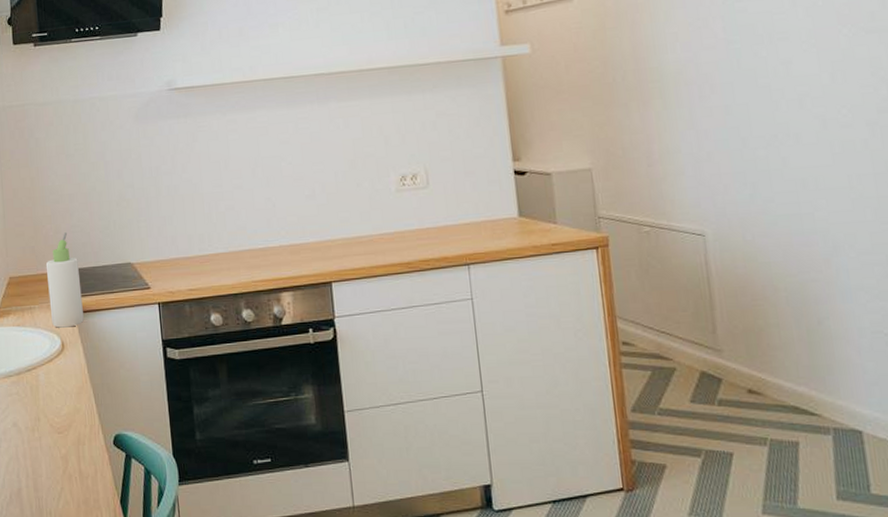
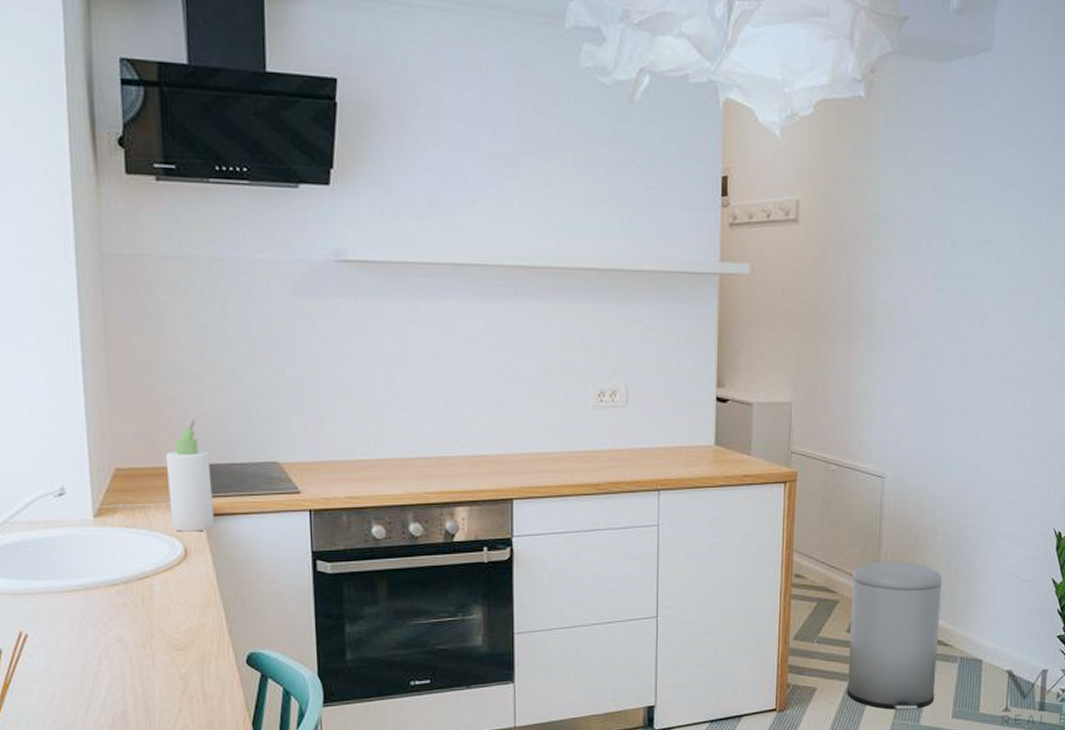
pedal bin: none [686,322,811,490] -> present [847,561,942,710]

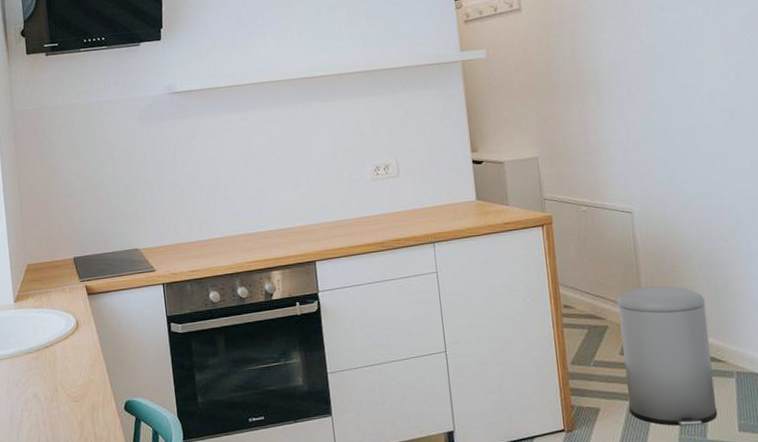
bottle: present [165,420,214,532] -> none [60,223,96,309]

